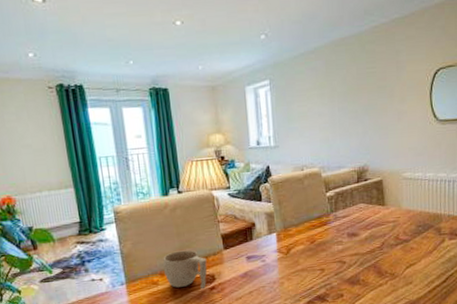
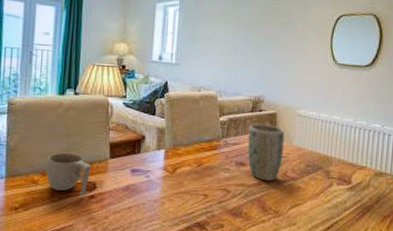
plant pot: none [357,192,394,248] -> present [247,124,285,182]

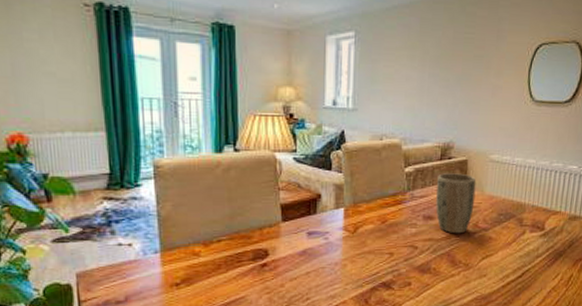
cup: present [46,152,91,197] -> none [208,218,260,266]

